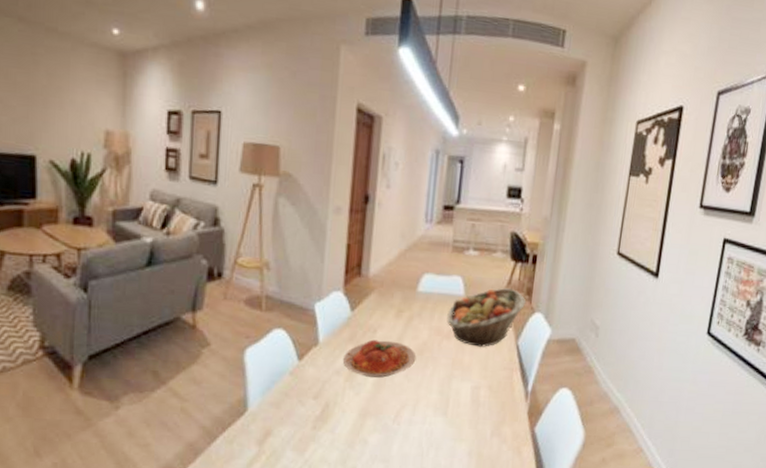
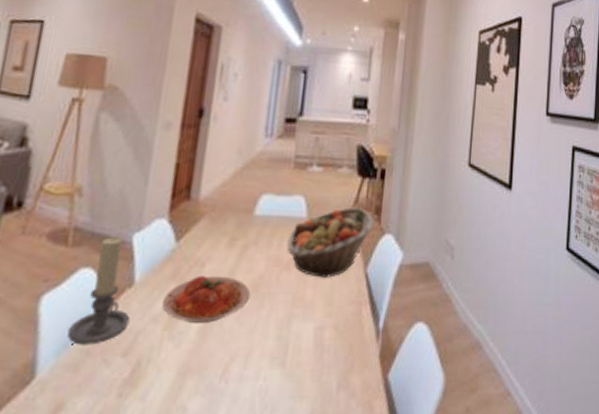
candle holder: none [269,304,318,389] -> present [67,237,131,345]

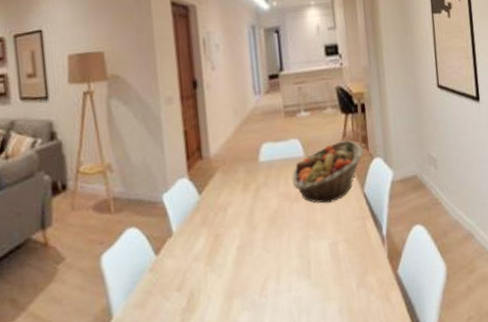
candle holder: present [67,237,131,345] -> none [129,199,177,289]
plate: present [161,275,251,323] -> none [199,215,271,257]

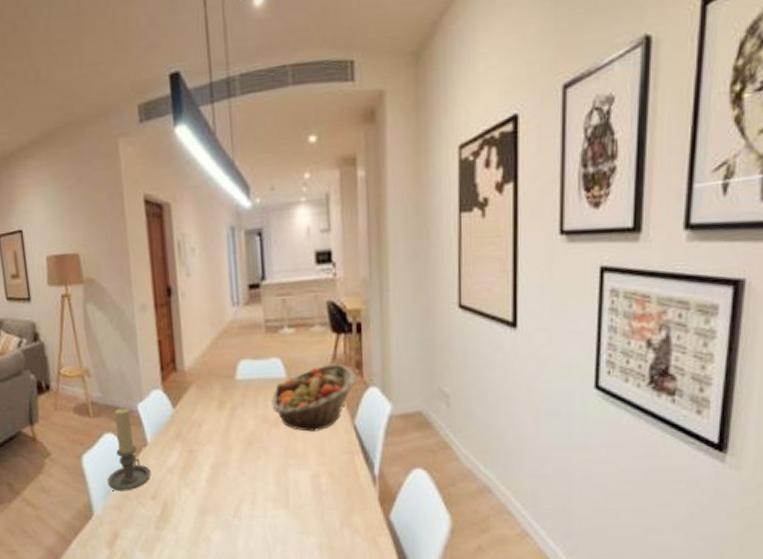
candle holder: none [129,199,177,289] -> present [107,407,152,491]

